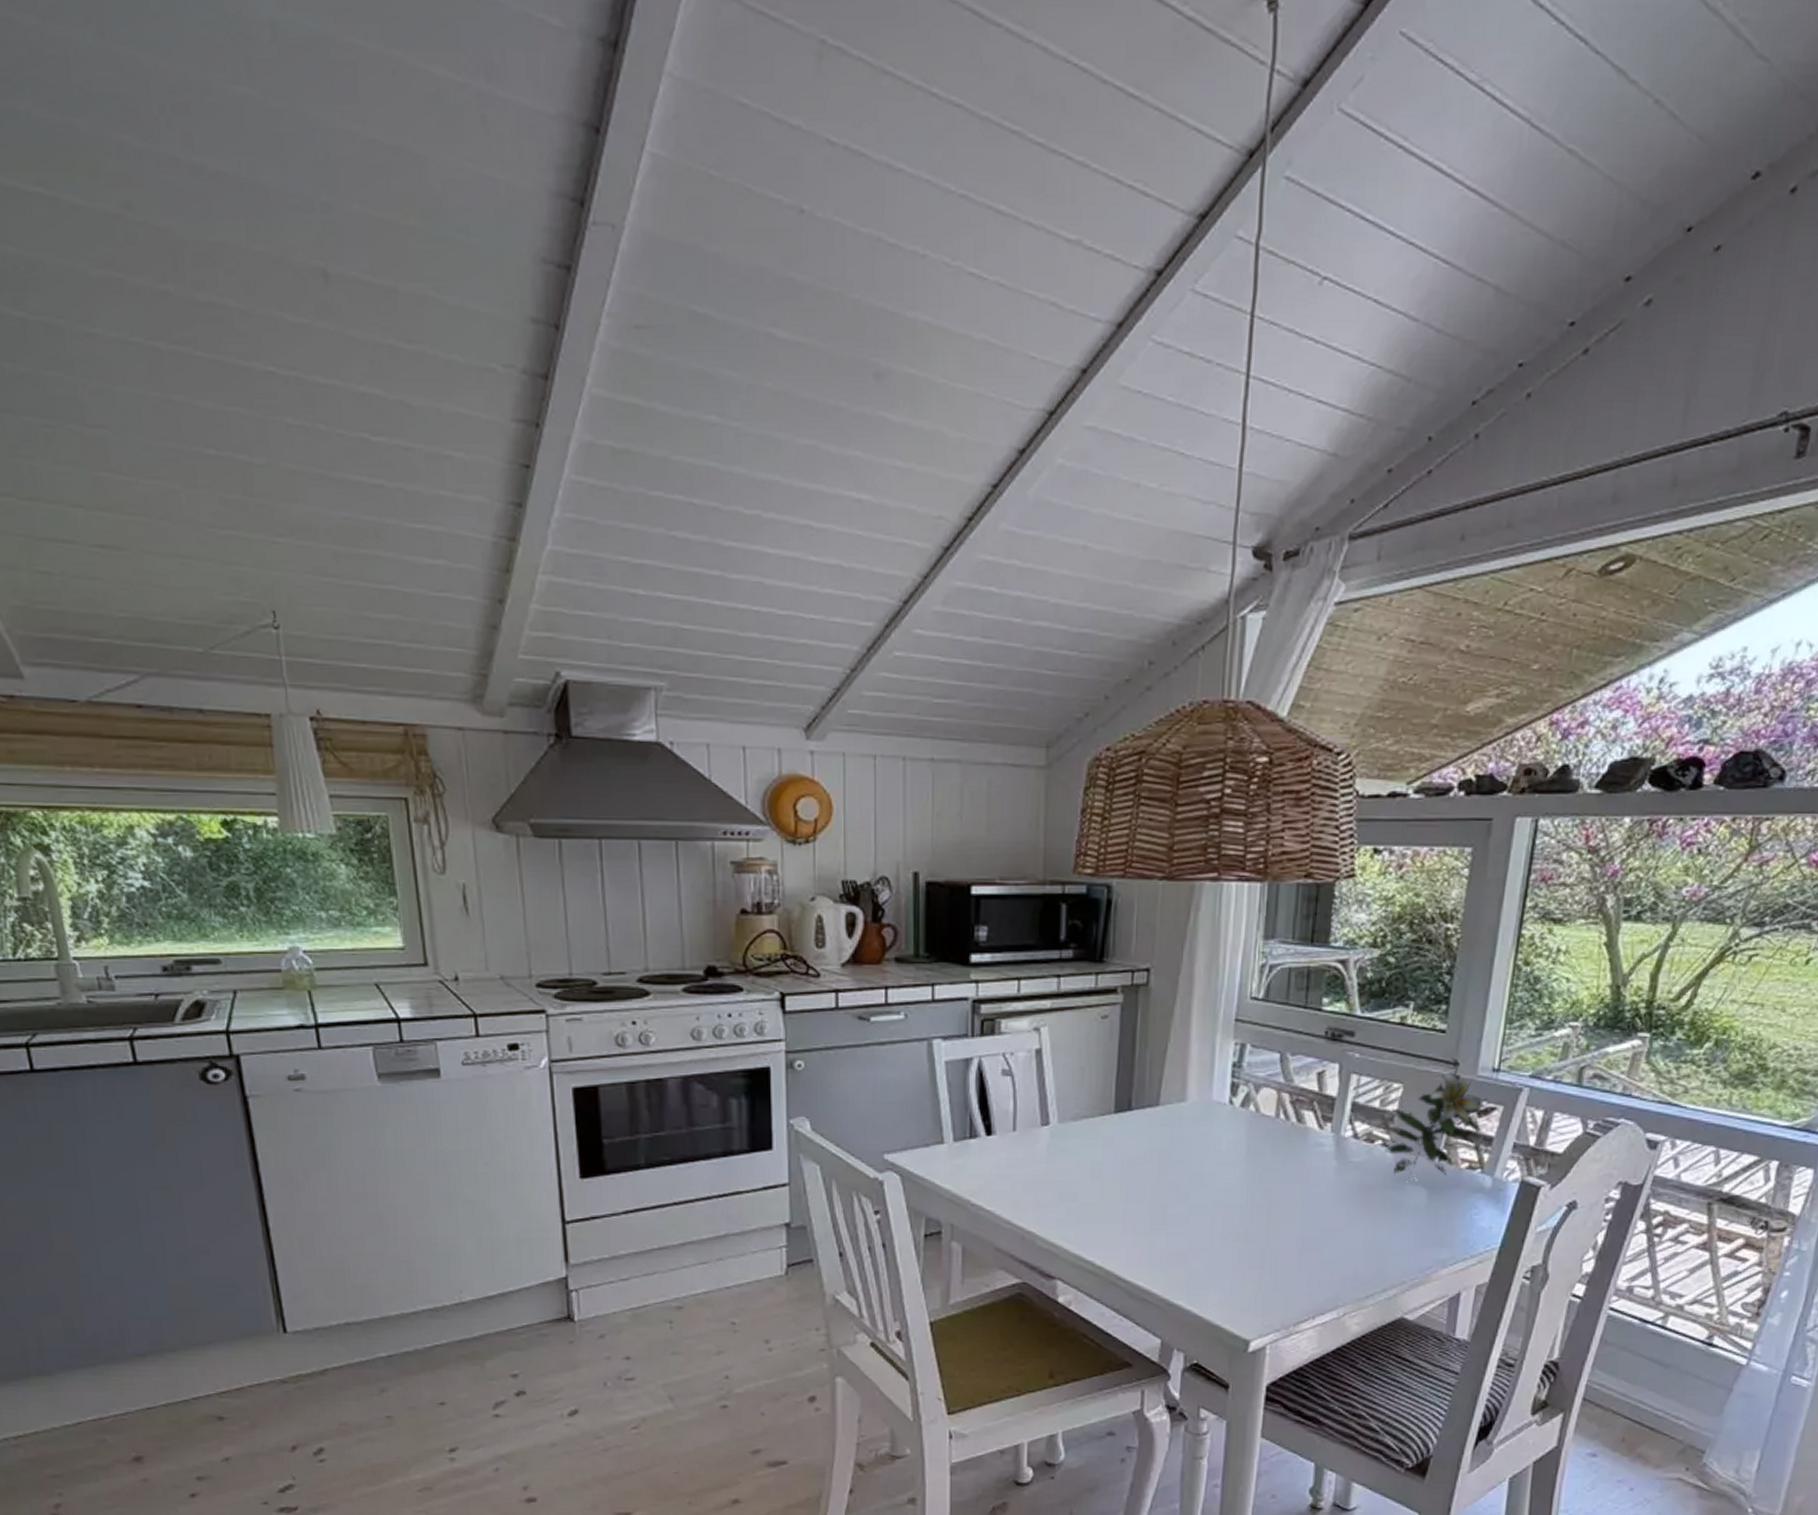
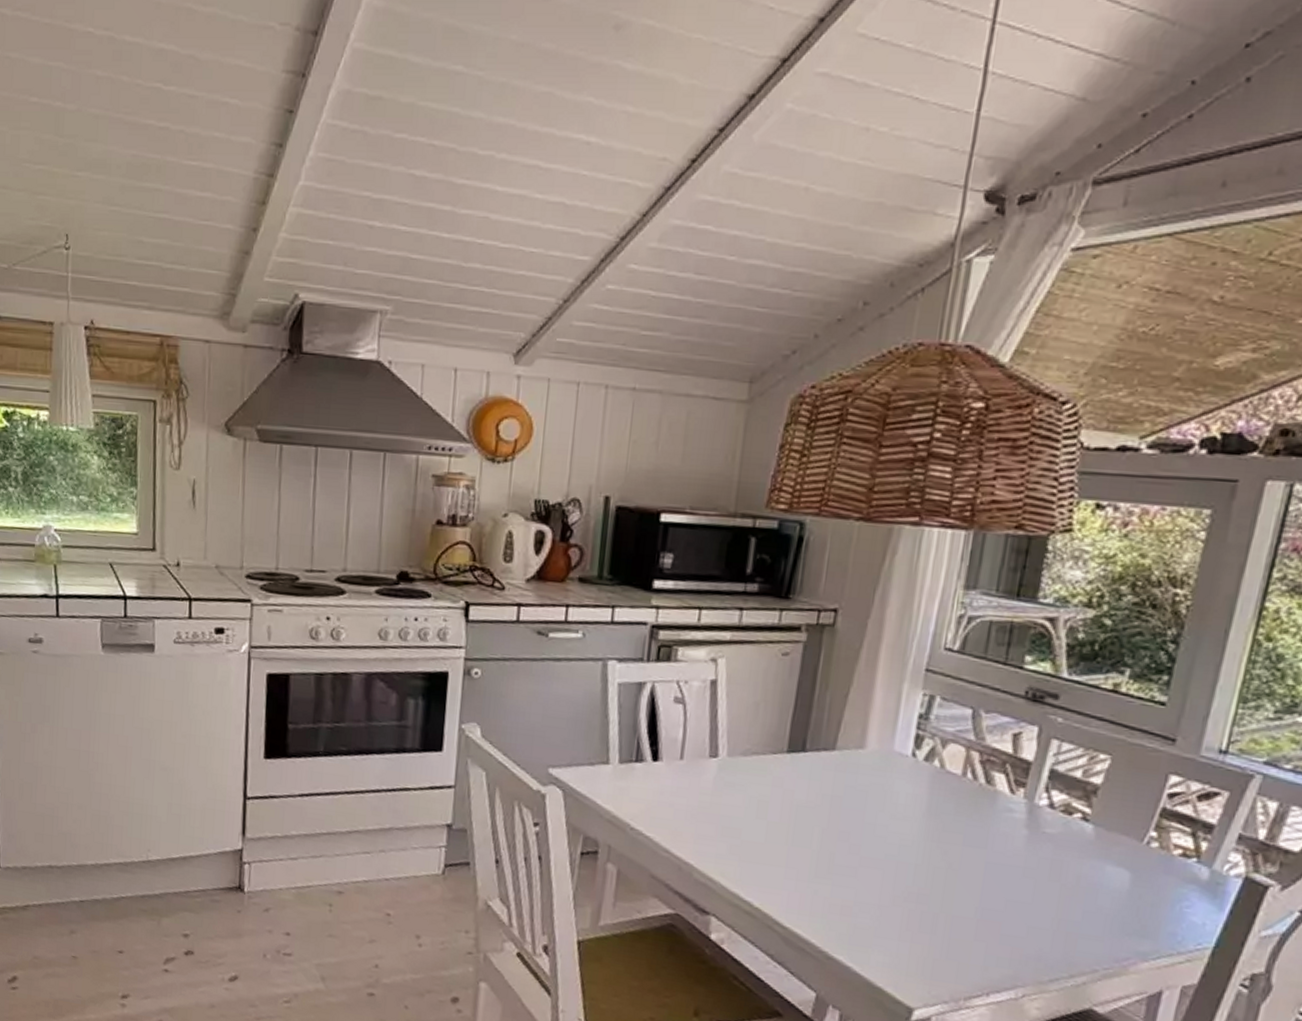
flower: present [1382,1059,1486,1176] -> none [1083,735,1207,861]

